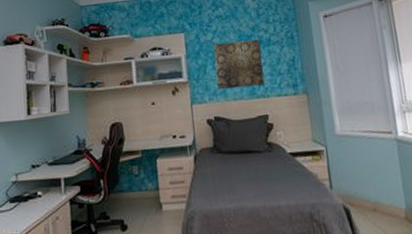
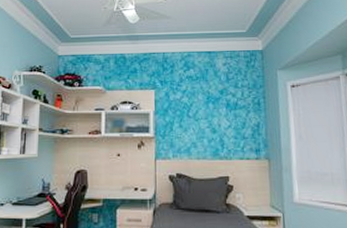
wall art: present [213,40,265,89] -> none [181,102,228,148]

